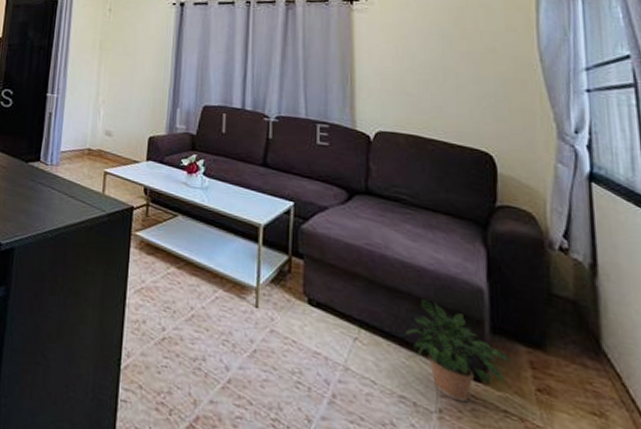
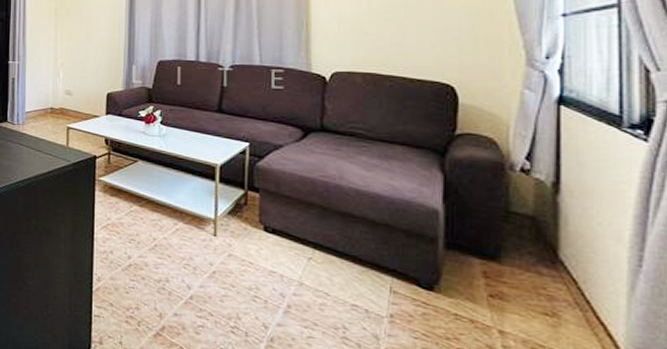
potted plant: present [405,299,514,403] -> none [358,222,467,309]

